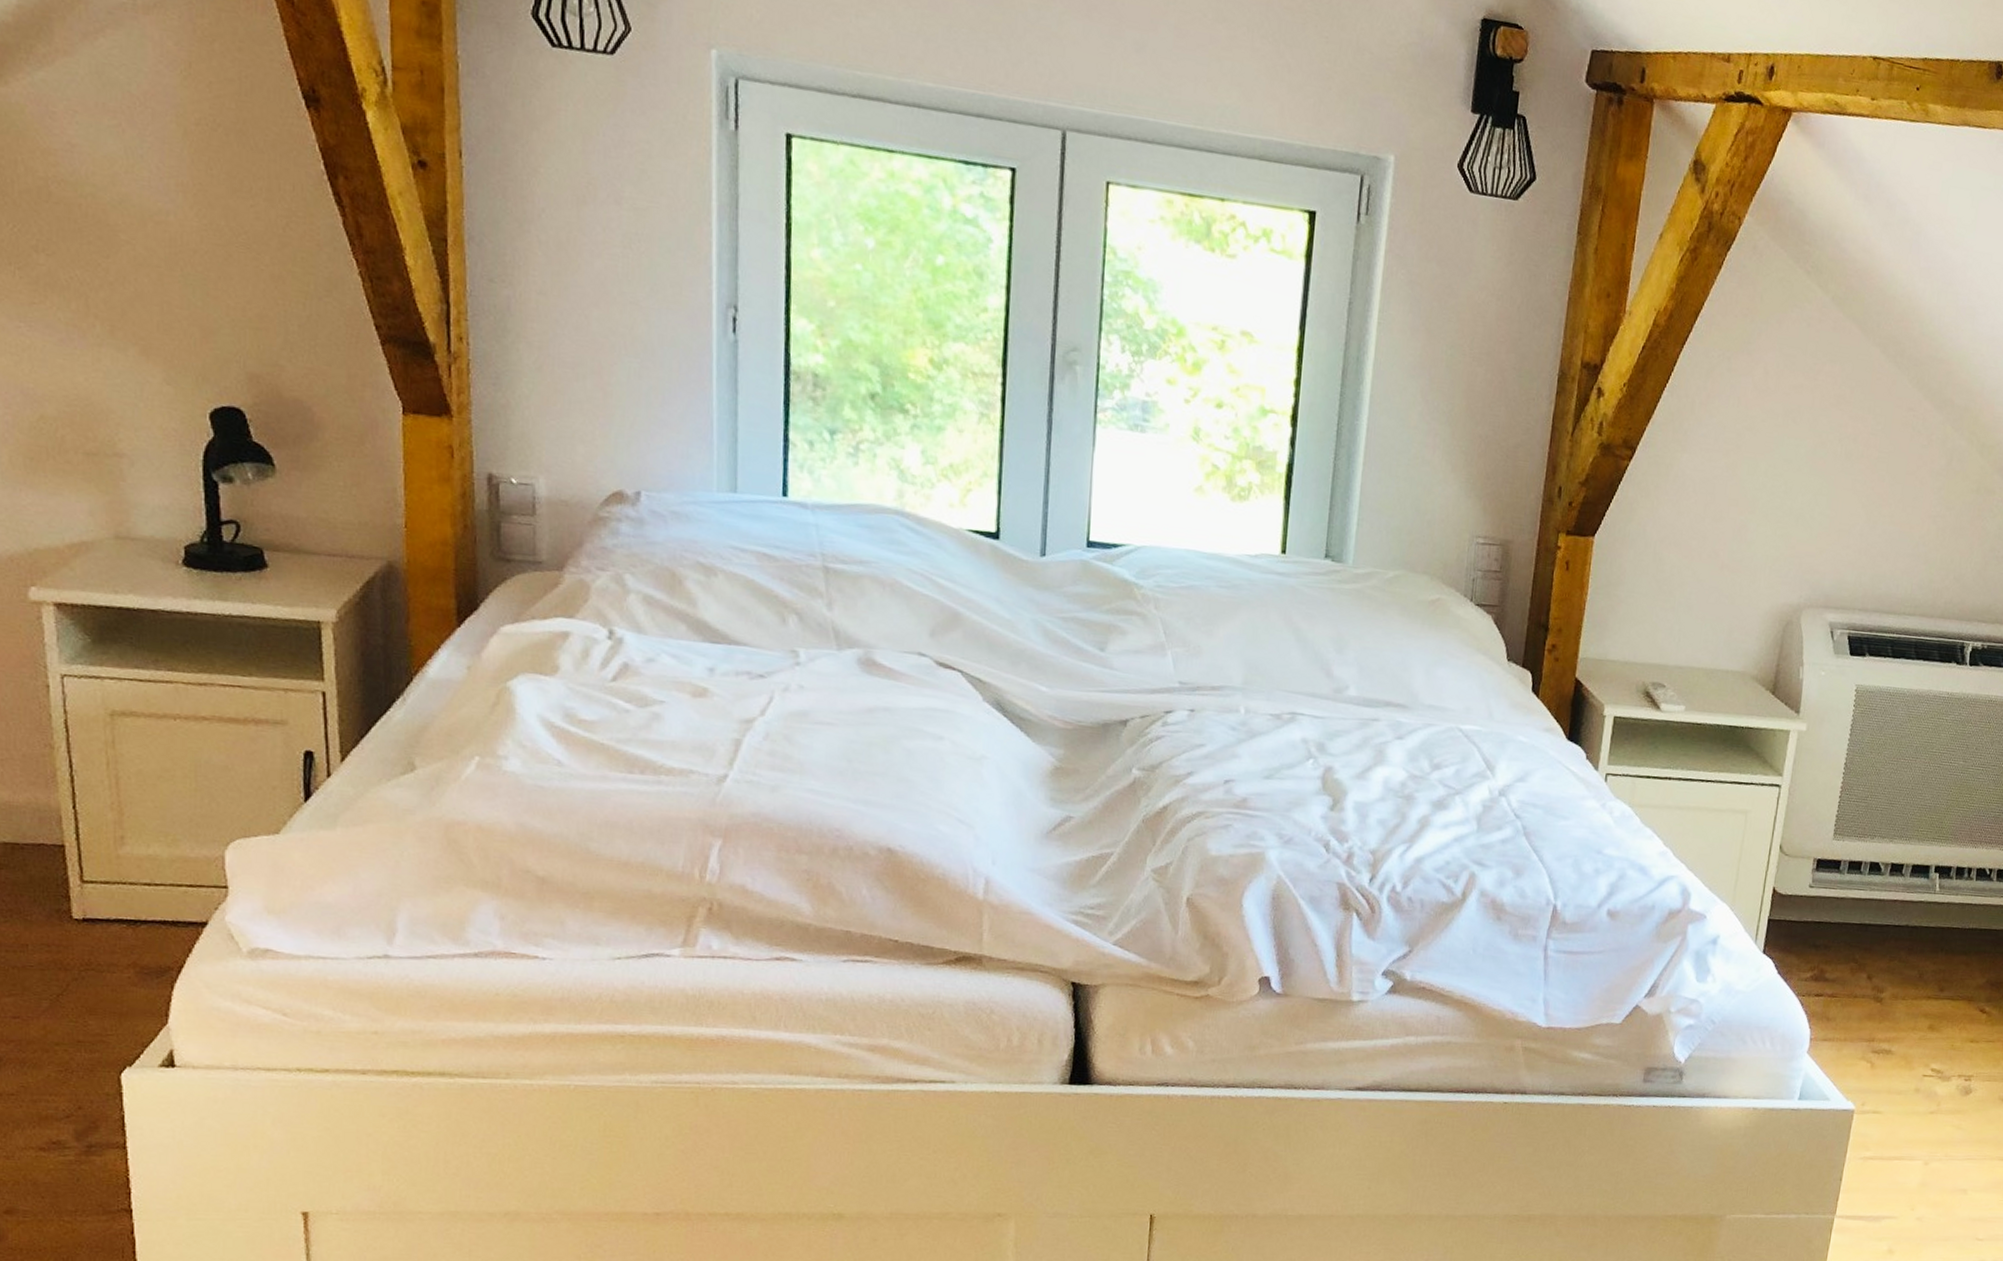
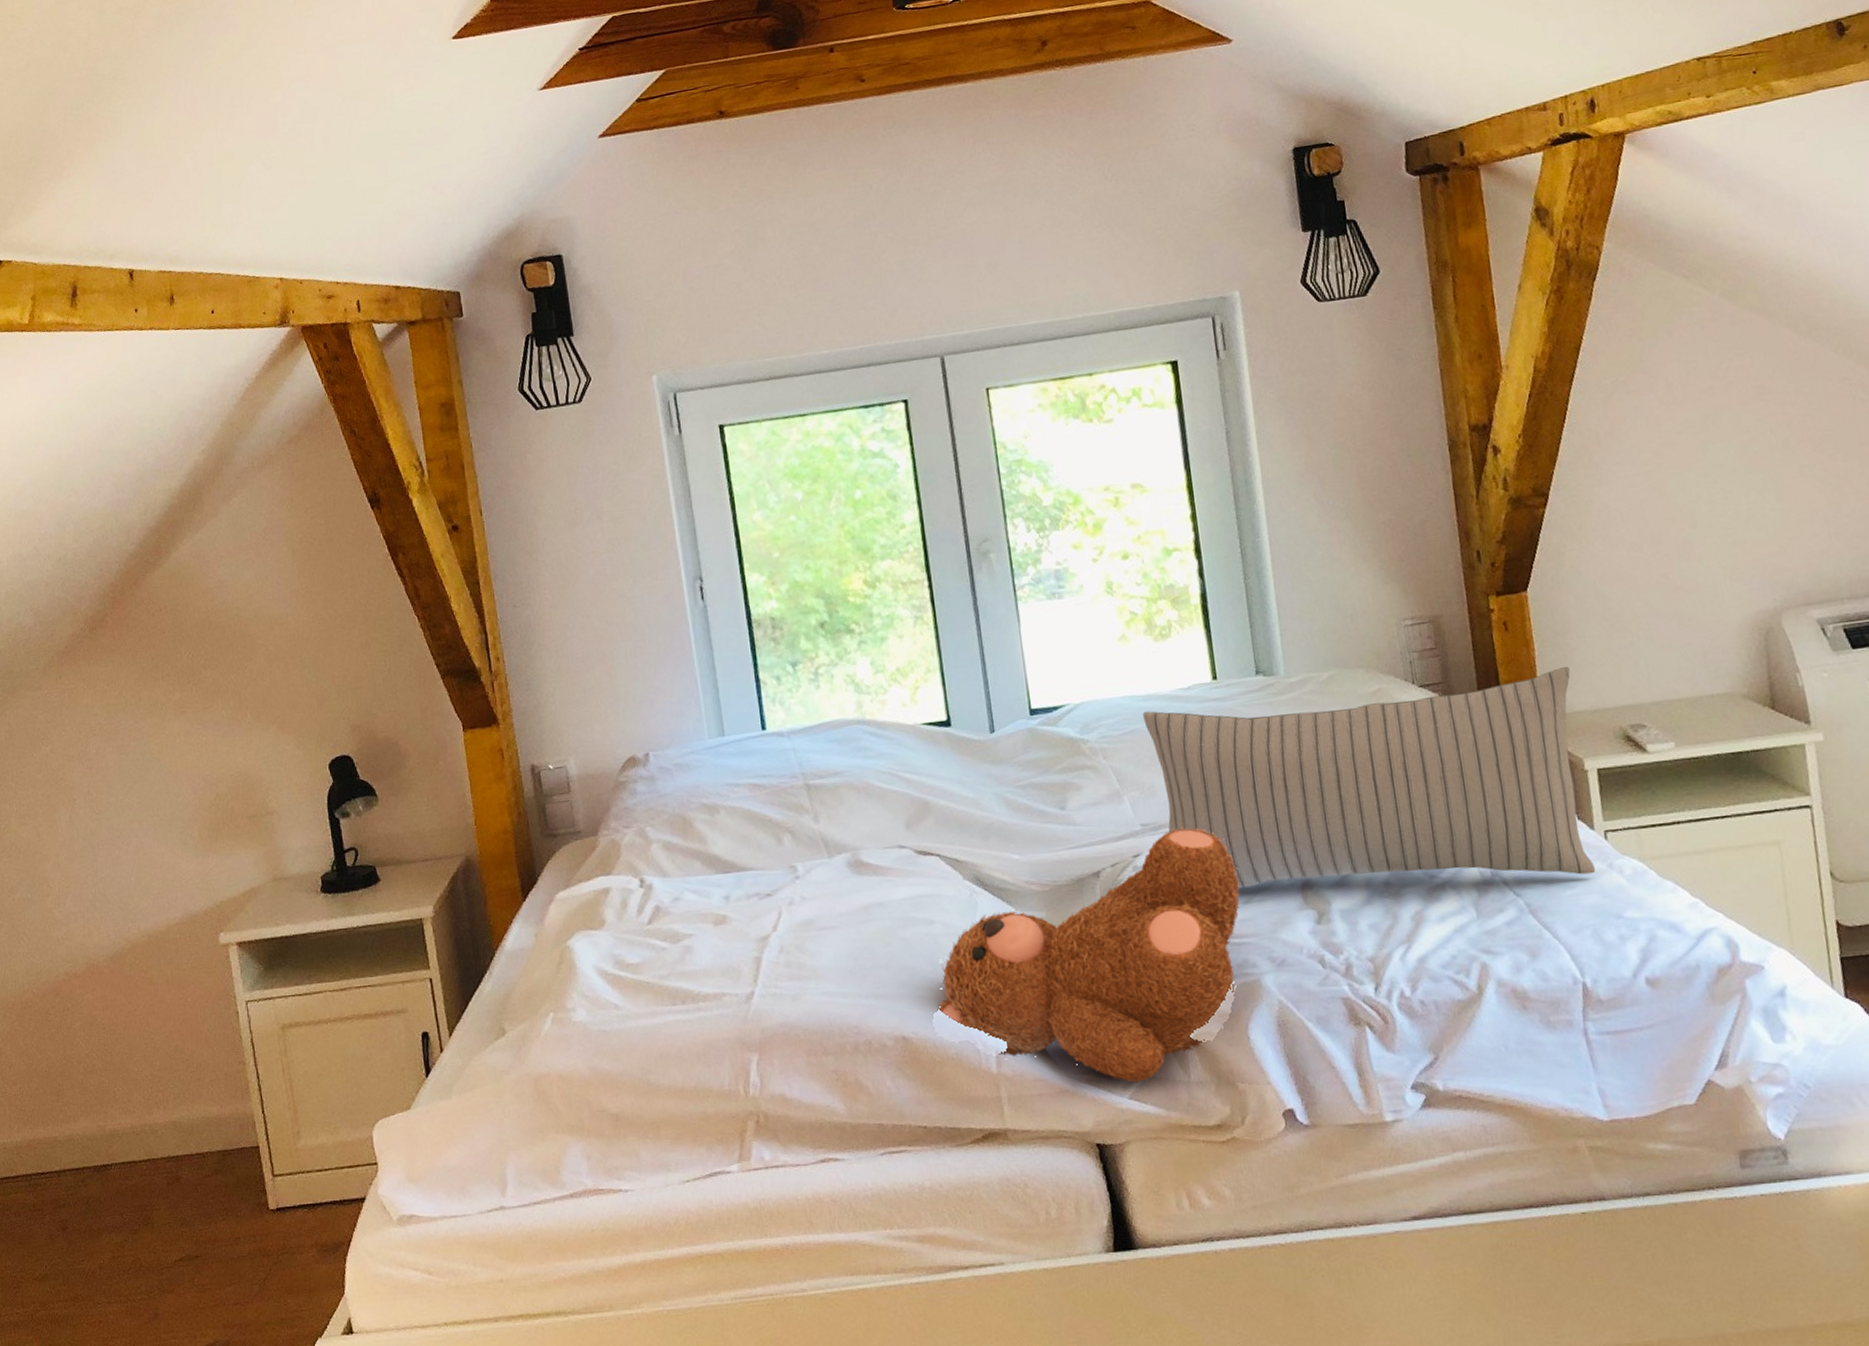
teddy bear: none [928,692,1266,931] -> present [936,827,1240,1083]
pillow: none [1203,570,1613,810] -> present [1143,666,1596,888]

